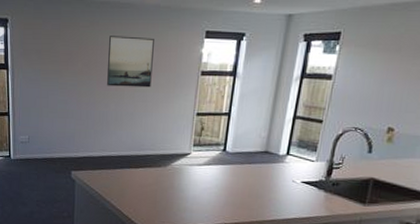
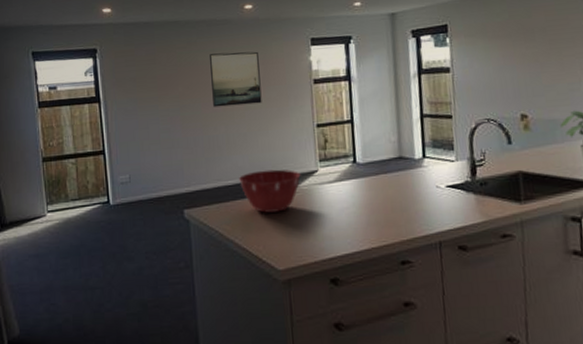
mixing bowl: none [121,147,175,184] -> present [239,169,301,213]

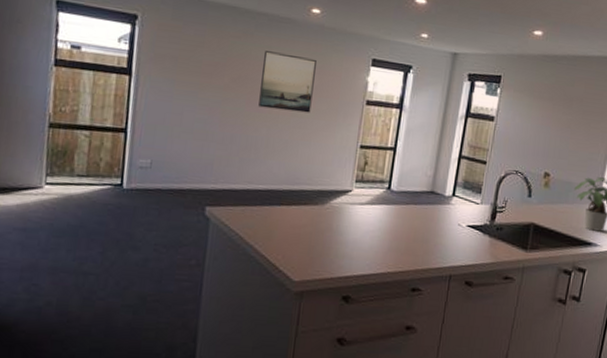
mixing bowl: present [239,169,301,213] -> none [271,180,335,225]

